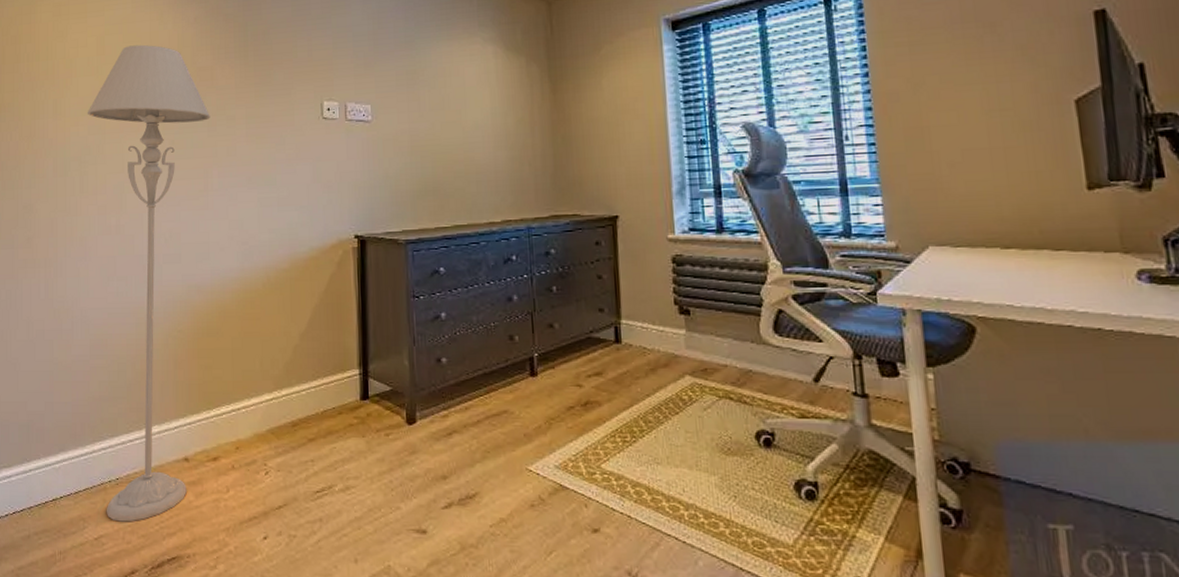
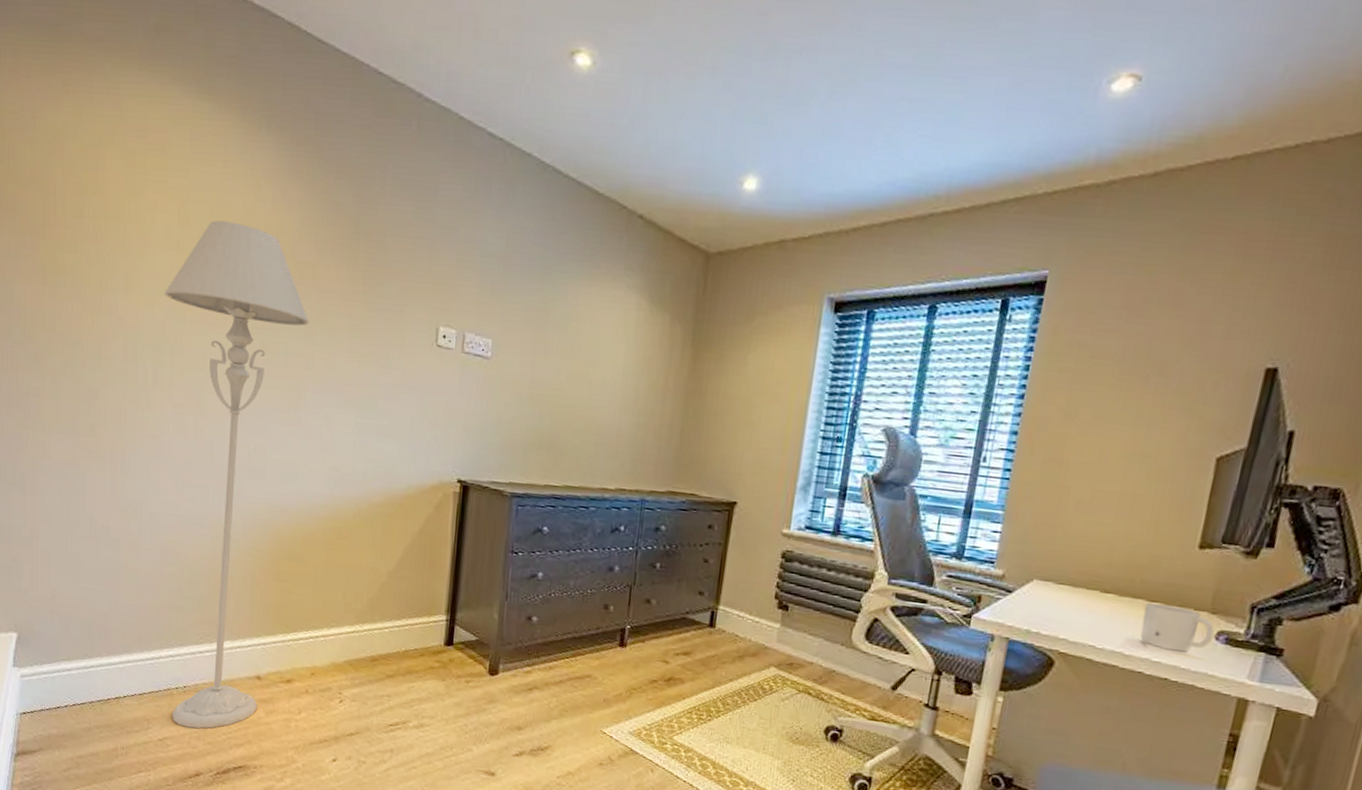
mug: none [1052,250,1134,300] -> present [1140,602,1214,654]

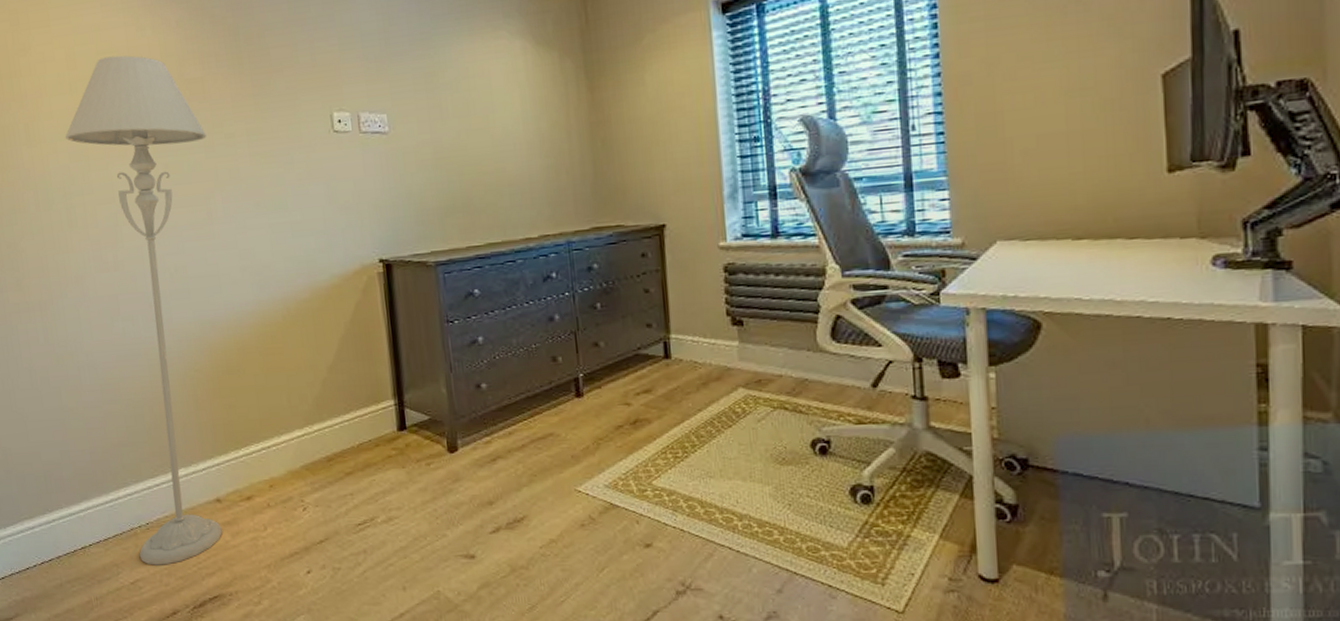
mug: present [1140,602,1214,654] -> none [1125,238,1209,288]

